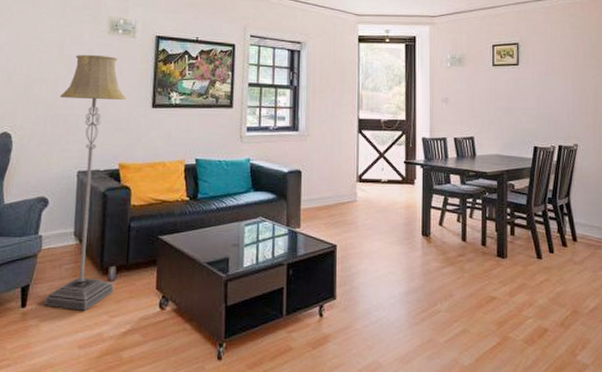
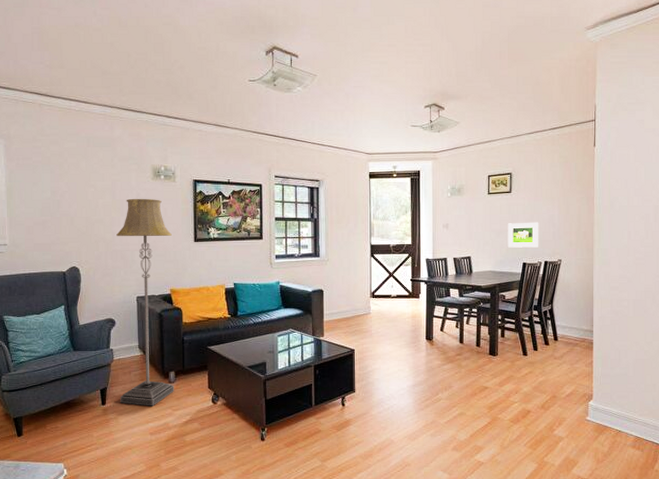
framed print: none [515,99,552,129] -> present [507,222,539,248]

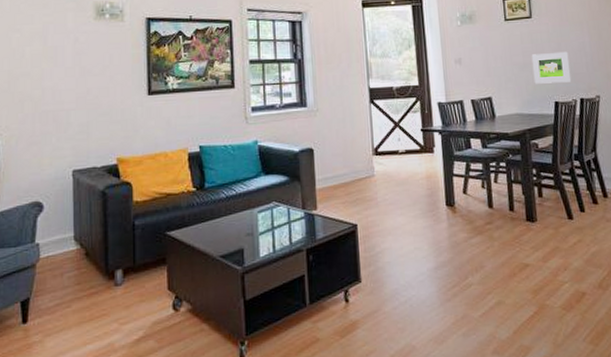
floor lamp: present [116,198,174,406] -> none [47,43,122,321]

